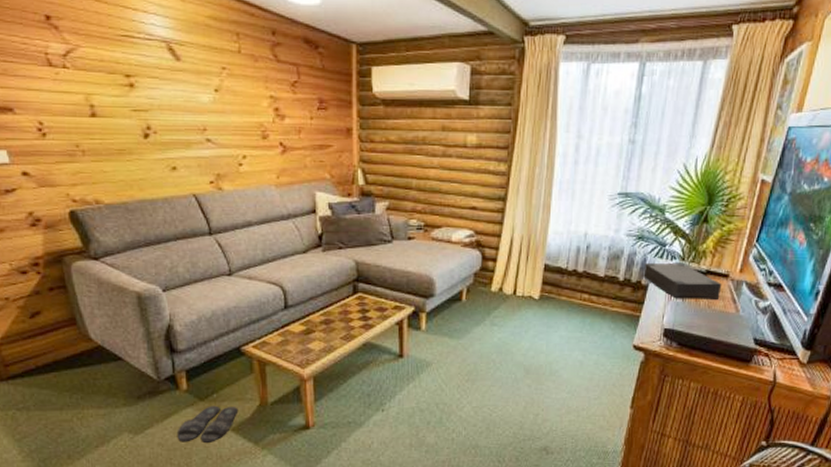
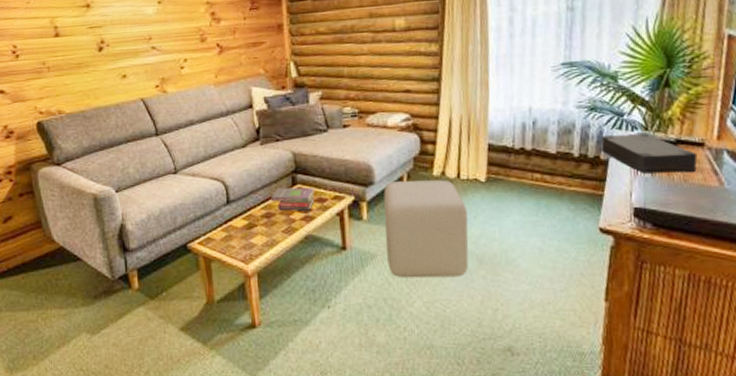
slippers: present [176,405,239,442] -> none [130,304,187,343]
books: none [330,295,375,319] -> present [271,187,315,211]
pouf: none [441,295,520,385] -> present [383,180,469,278]

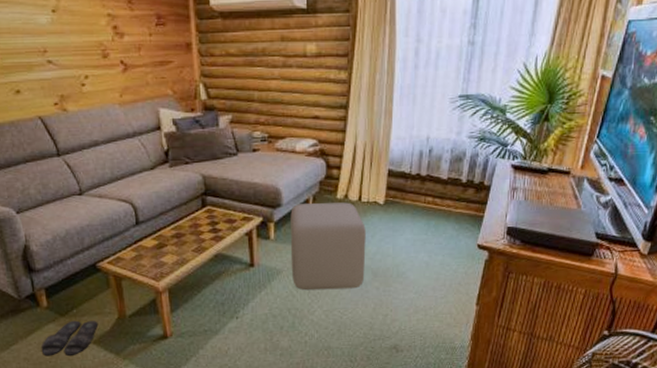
slippers: none [130,304,187,343] -> present [41,320,98,356]
books: present [271,187,315,211] -> none [180,209,224,232]
game console: present [600,134,698,175] -> none [486,163,564,199]

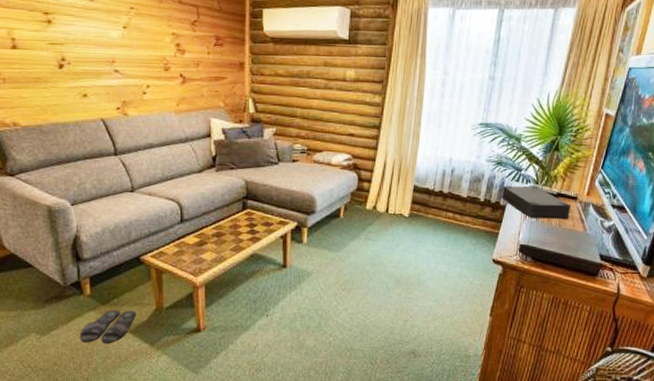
pouf: present [290,202,366,291] -> none [321,212,391,294]
game console: none [486,163,564,199] -> present [502,186,571,219]

